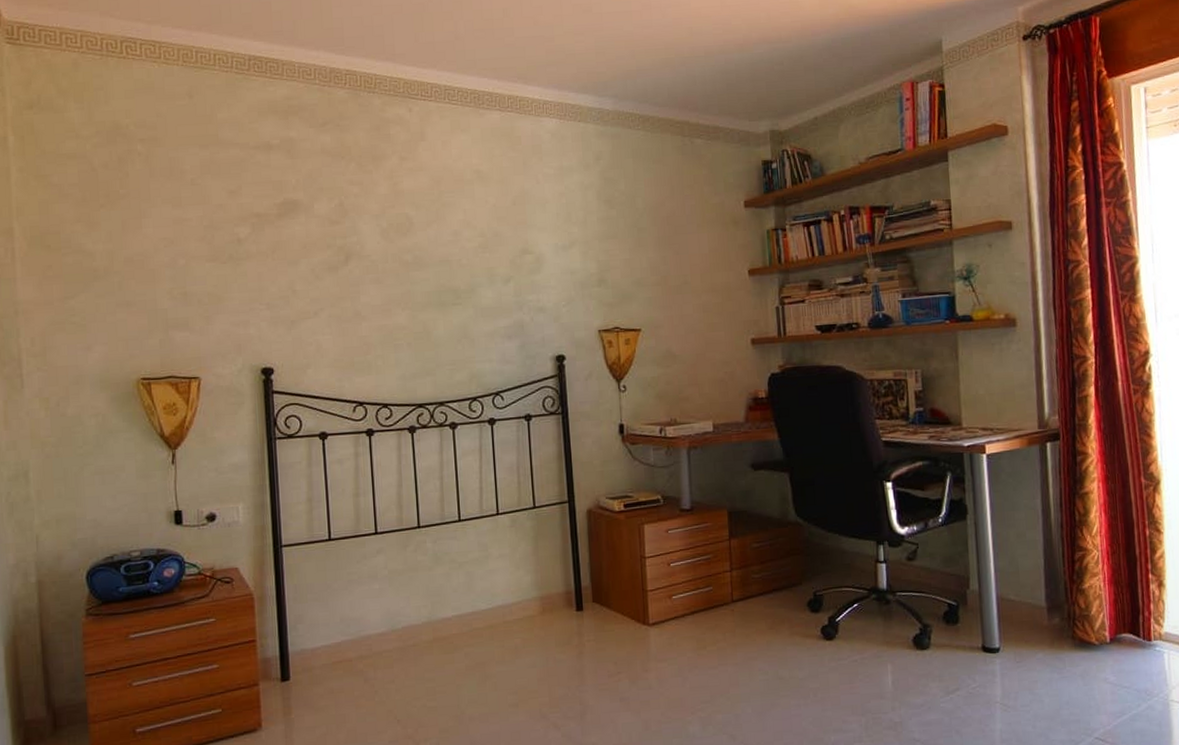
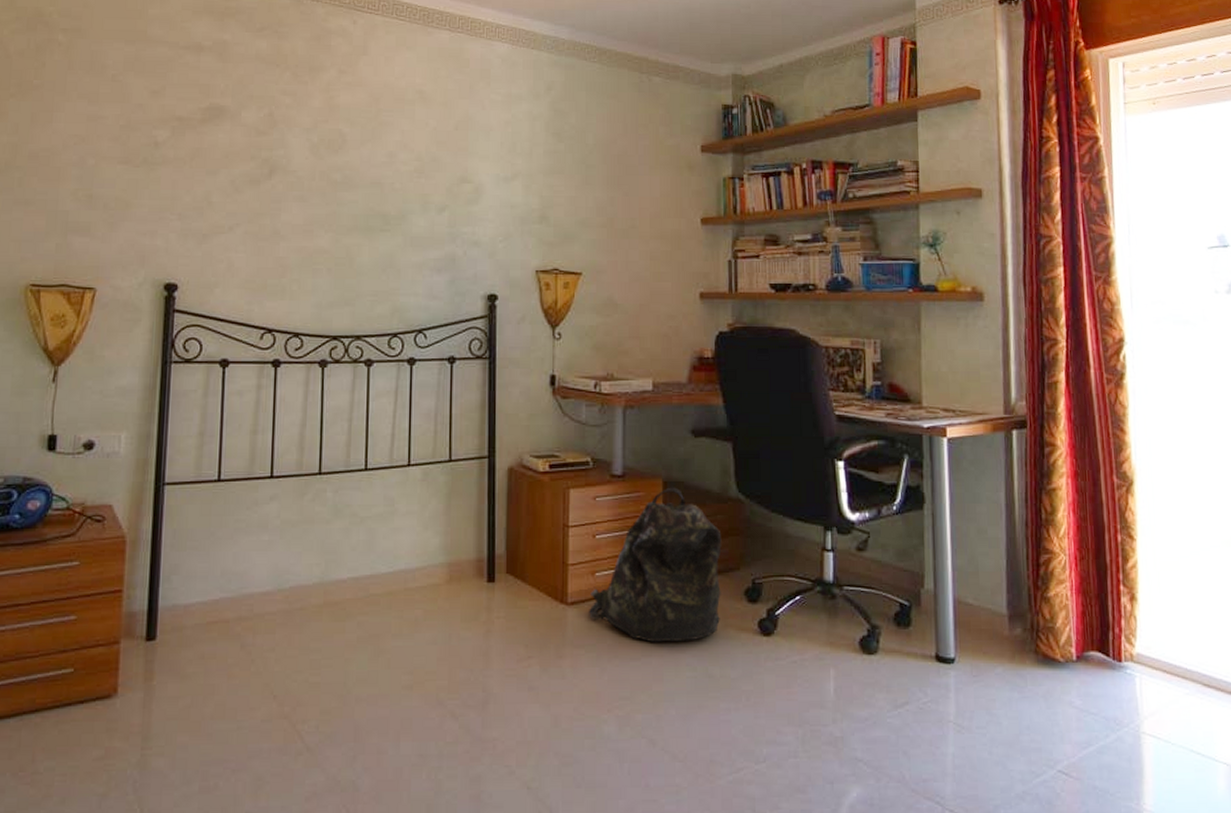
backpack: none [669,516,787,653] -> present [589,487,722,643]

